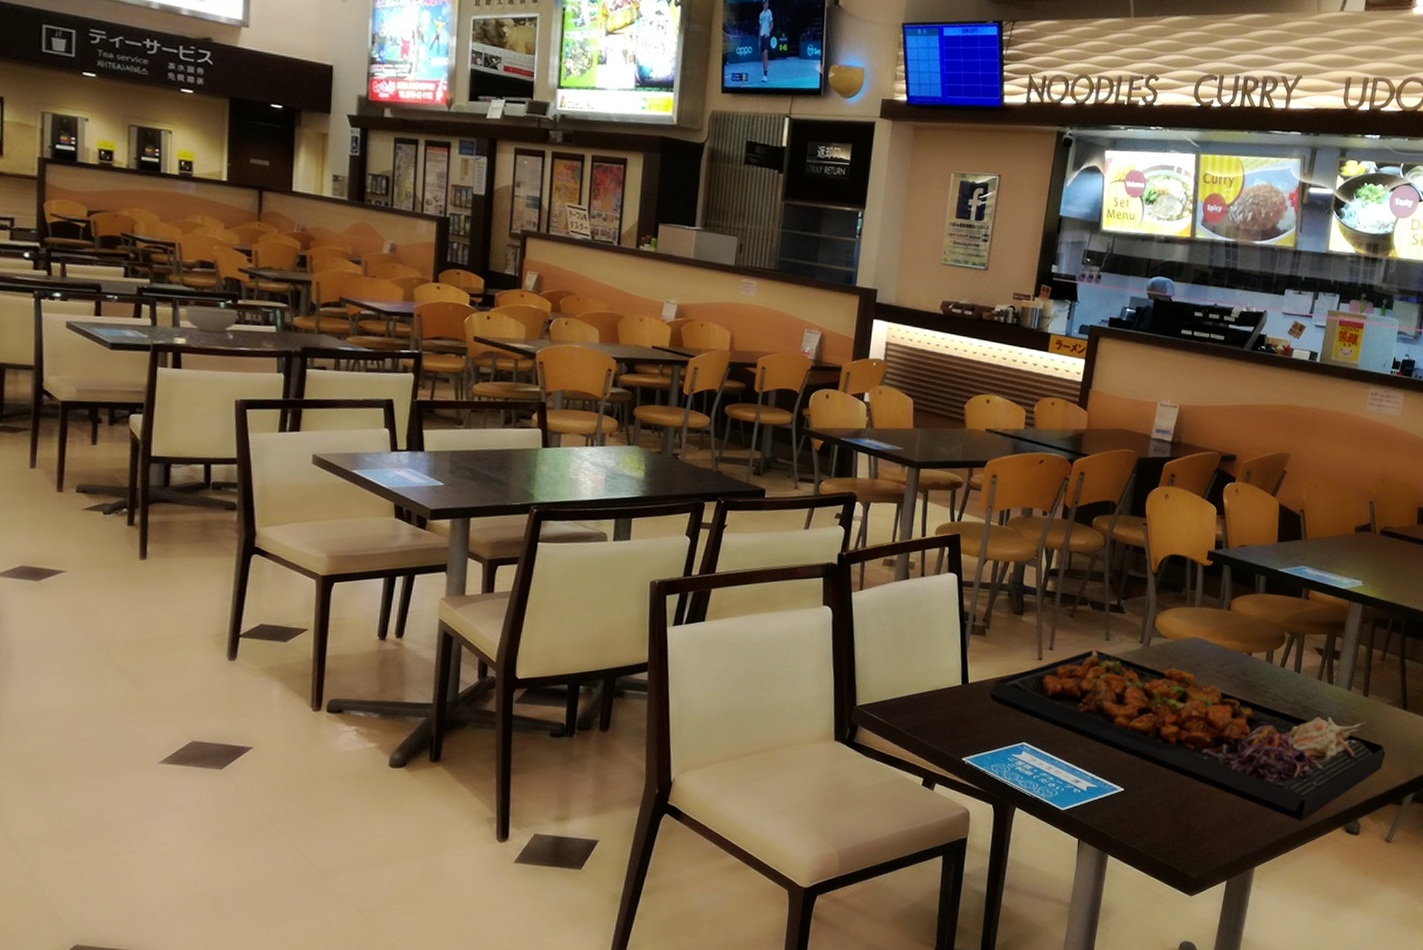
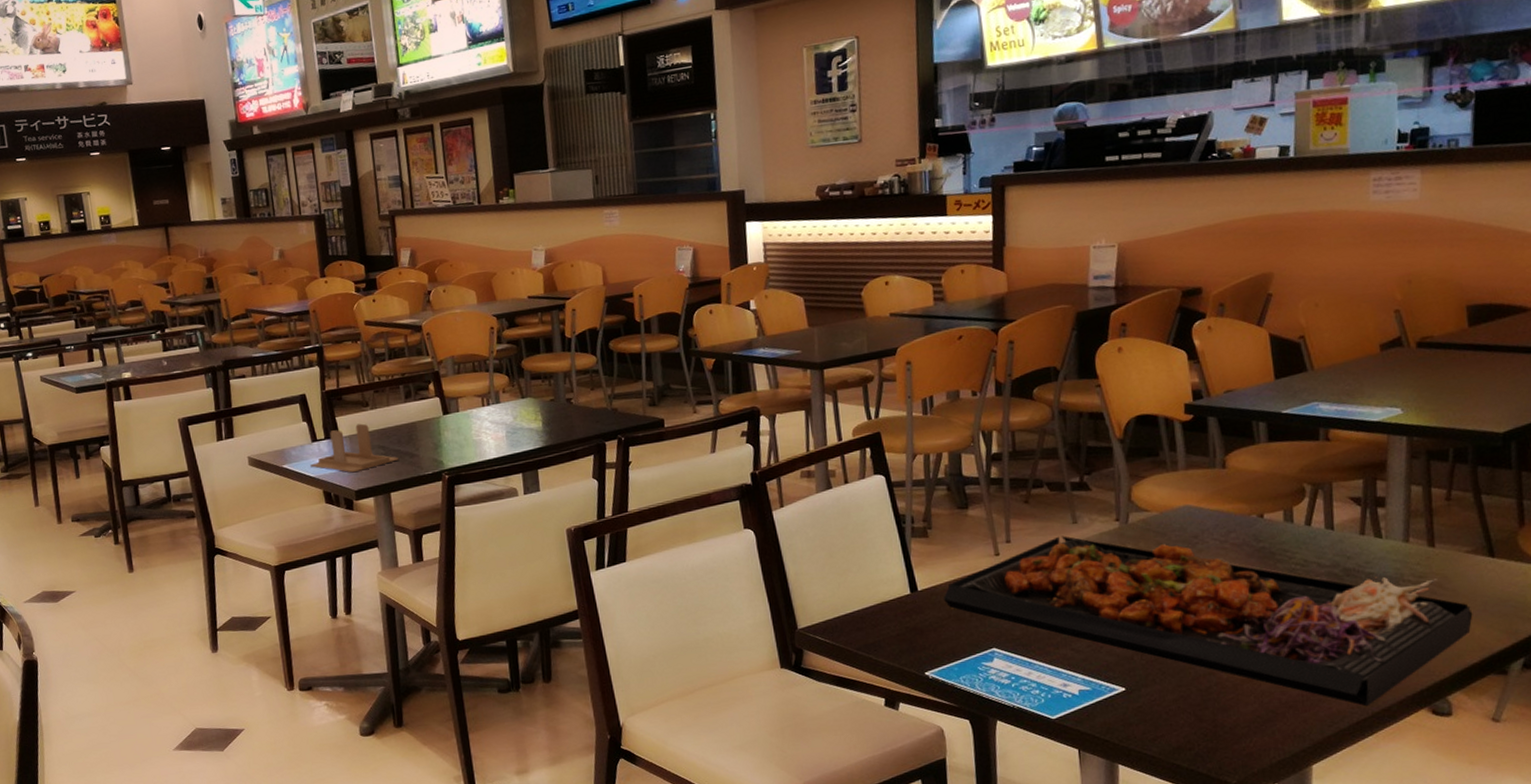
soup bowl: present [184,305,238,334] -> none [124,338,167,365]
napkin holder: none [385,441,485,491] -> present [310,423,398,473]

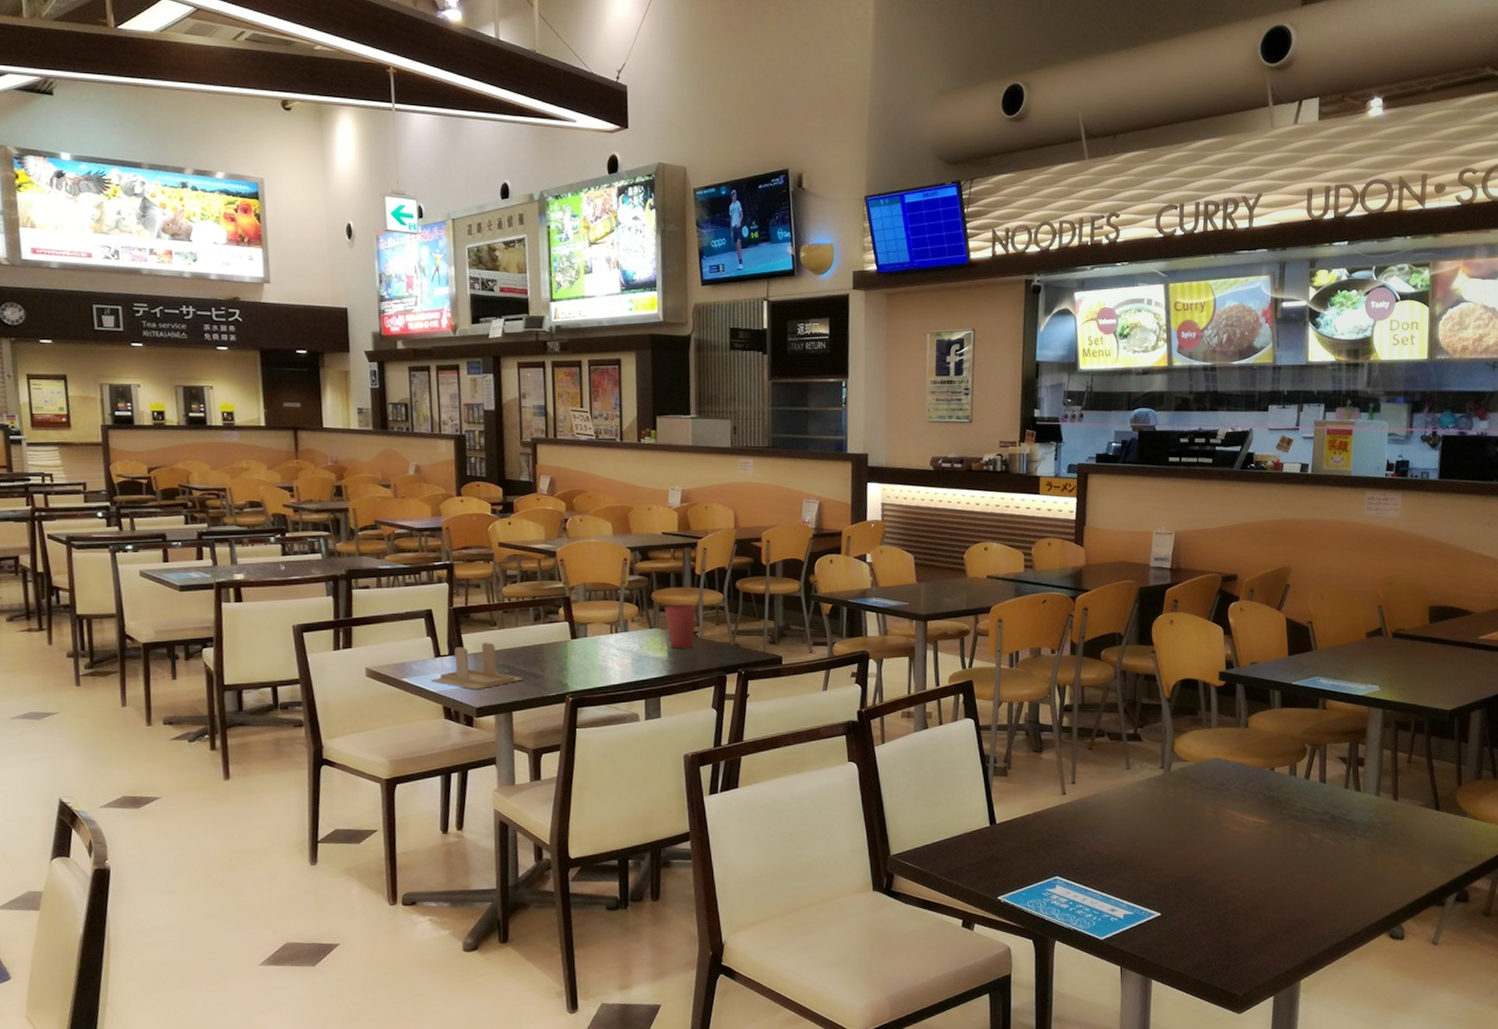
cup: none [536,369,570,418] -> present [665,604,696,649]
food tray: present [943,536,1473,707] -> none [1017,779,1422,931]

